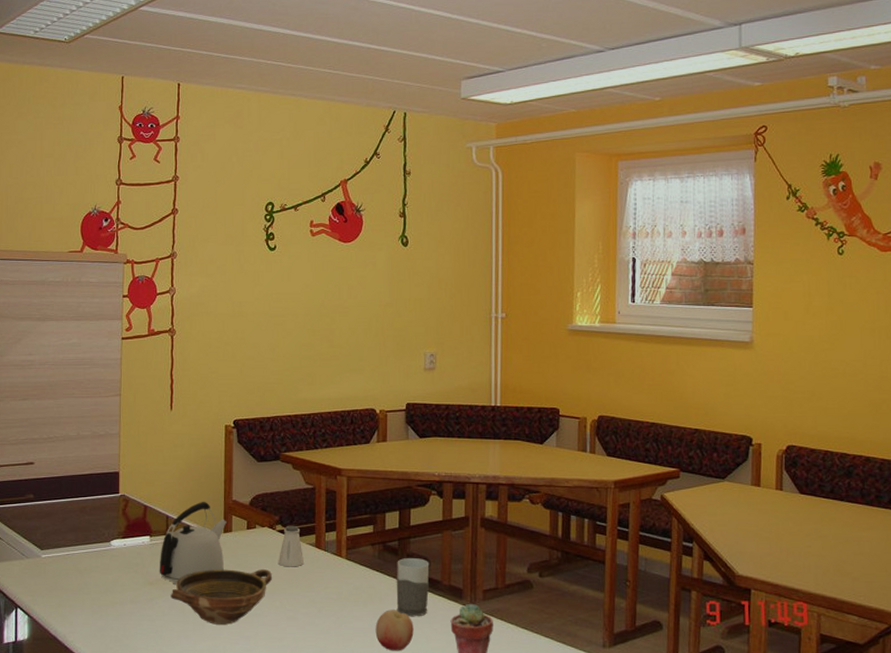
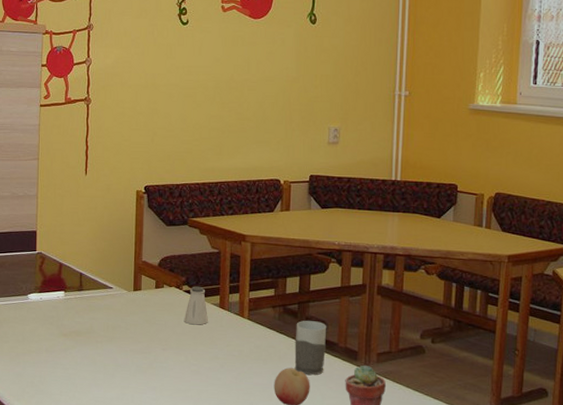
kettle: present [159,501,227,586] -> none [72,260,136,338]
bowl: present [170,569,272,625] -> none [83,324,178,376]

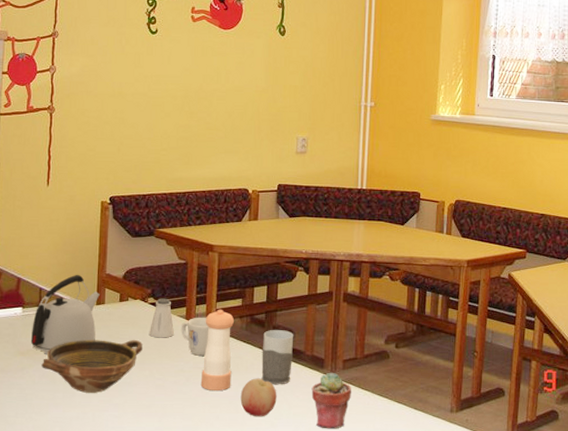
kettle: none [72,260,136,338] -> present [30,274,100,355]
bowl: none [83,324,178,376] -> present [41,340,142,393]
mug: none [215,305,243,344] -> present [181,317,209,356]
pepper shaker: none [234,298,268,379] -> present [200,309,235,390]

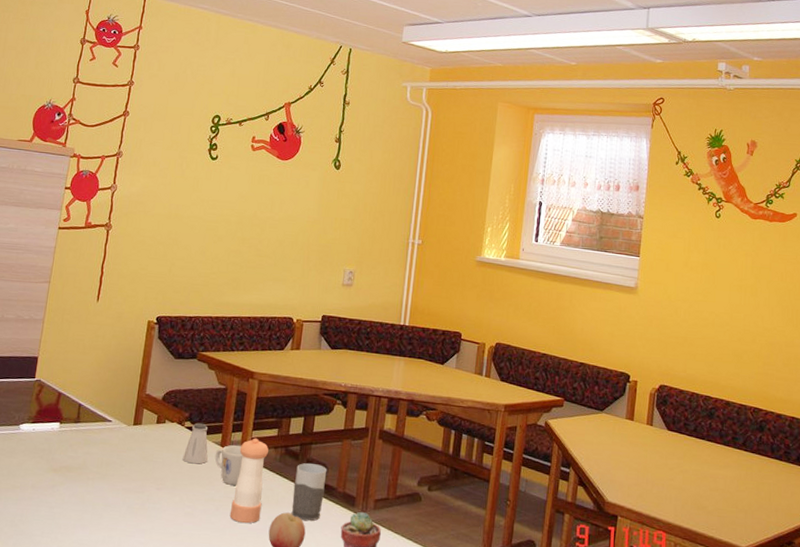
kettle: present [30,274,100,355] -> none [64,392,138,474]
bowl: present [41,340,142,393] -> none [72,460,175,517]

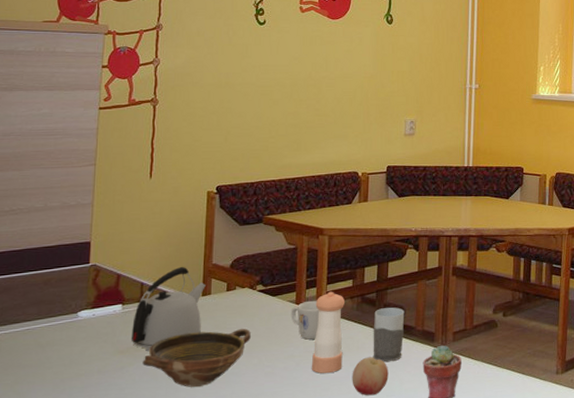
kettle: none [64,392,138,474] -> present [131,266,206,352]
bowl: none [72,460,175,517] -> present [142,329,251,387]
saltshaker: present [182,422,209,464] -> none [257,284,284,325]

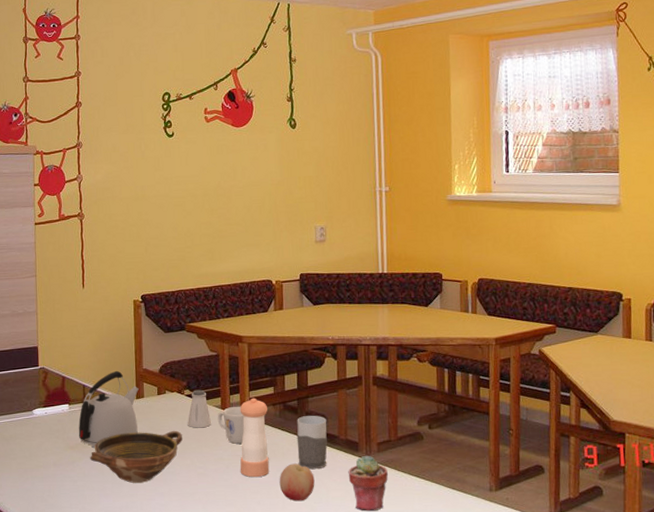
saltshaker: none [257,284,284,325] -> present [187,389,212,428]

